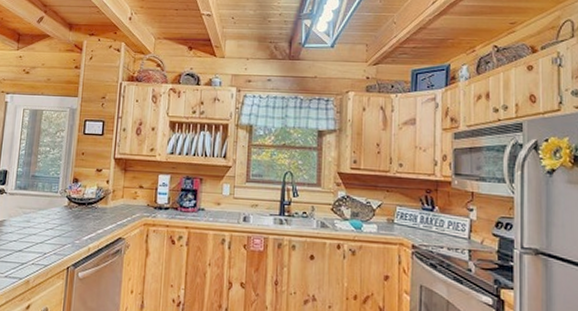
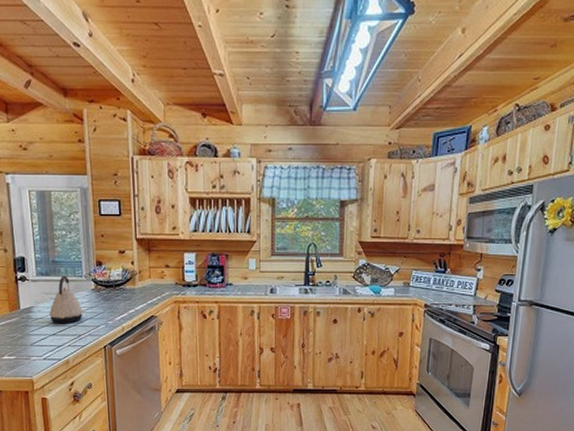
kettle: none [19,190,53,241] -> present [49,276,83,324]

